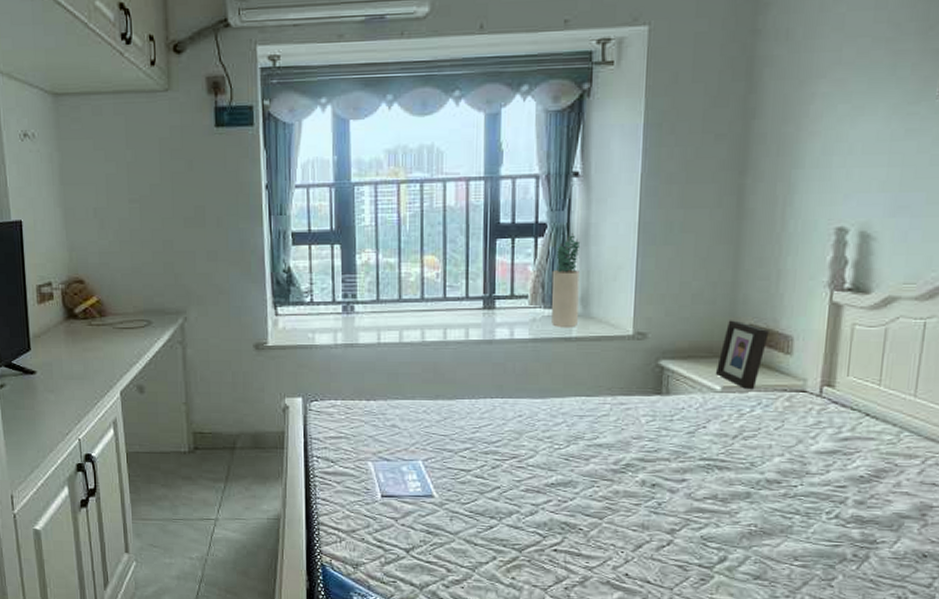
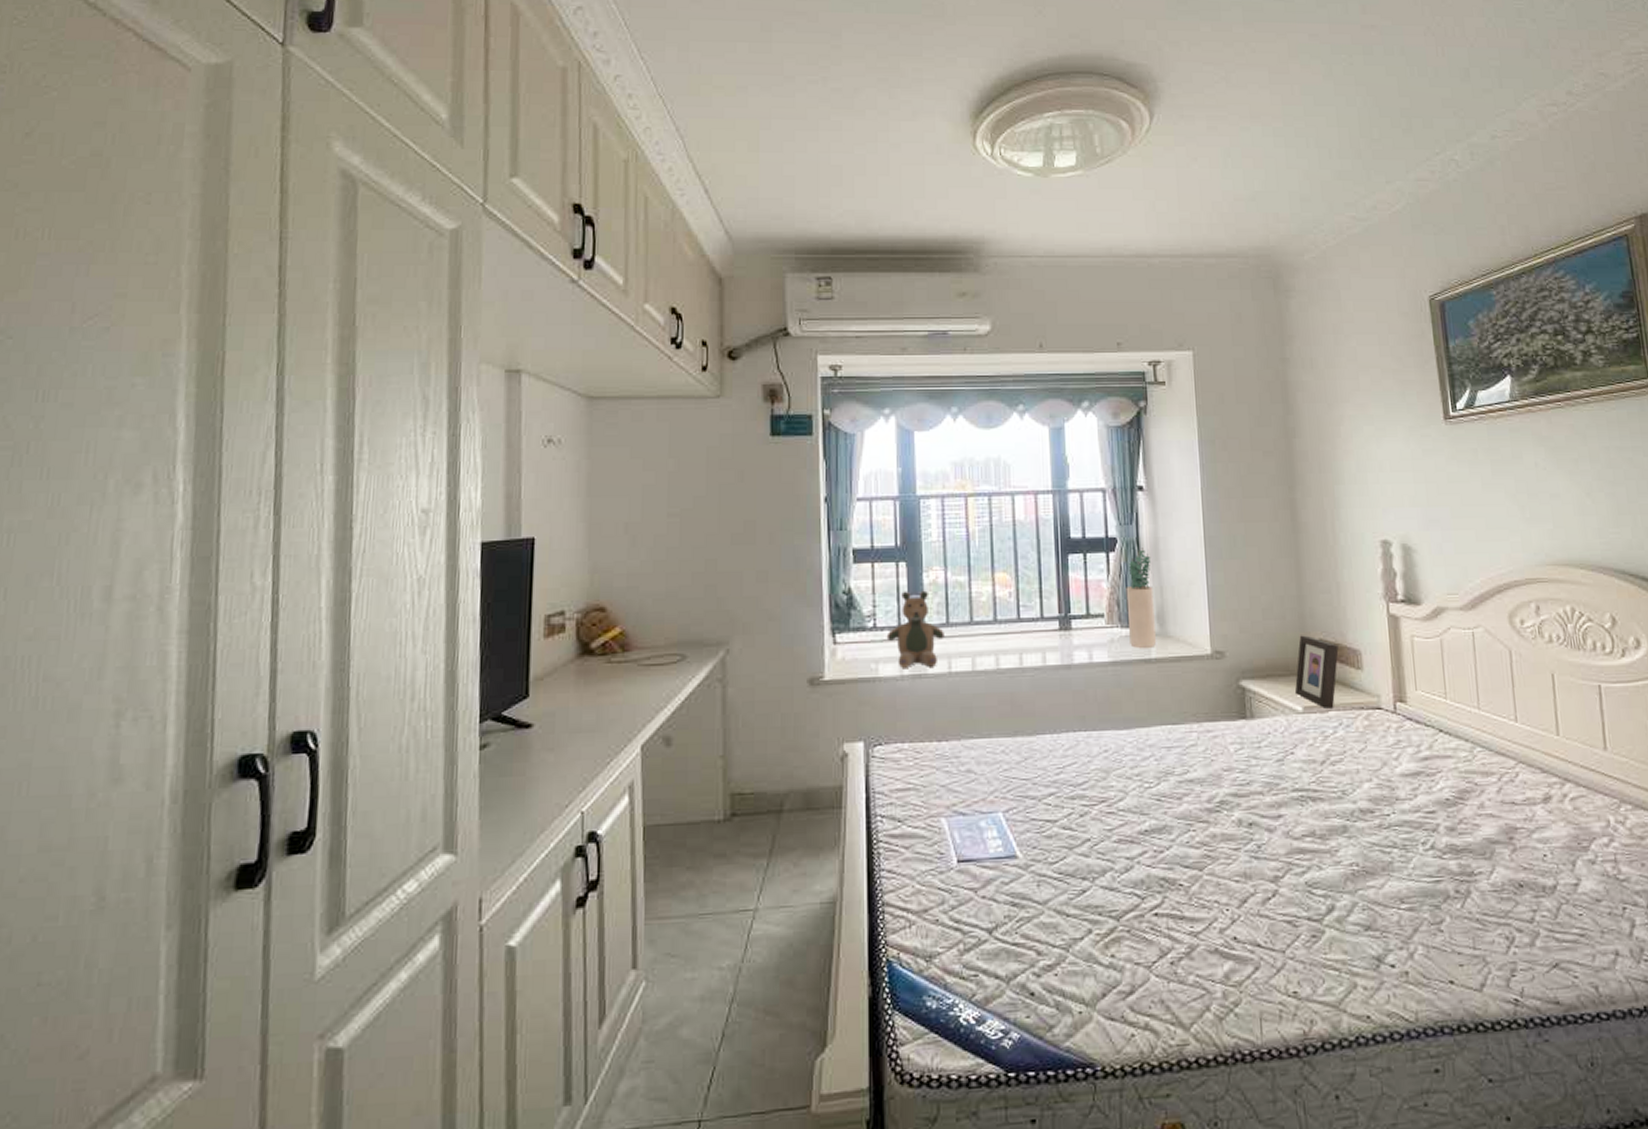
teddy bear: none [322,270,375,338] -> present [886,590,944,668]

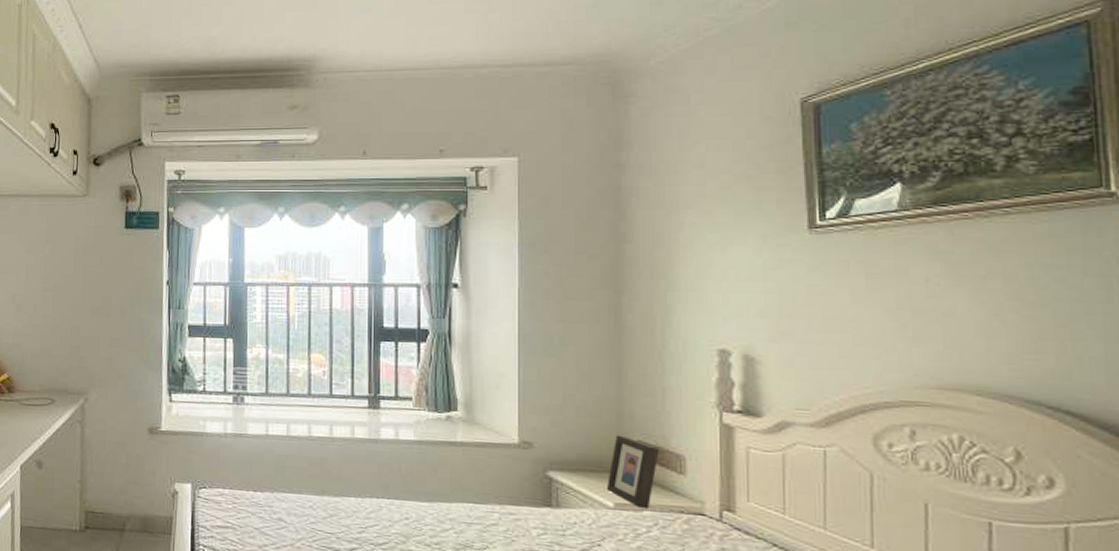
teddy bear: present [886,590,944,668] -> none [213,363,264,429]
vase: present [1126,548,1156,648] -> none [435,340,462,432]

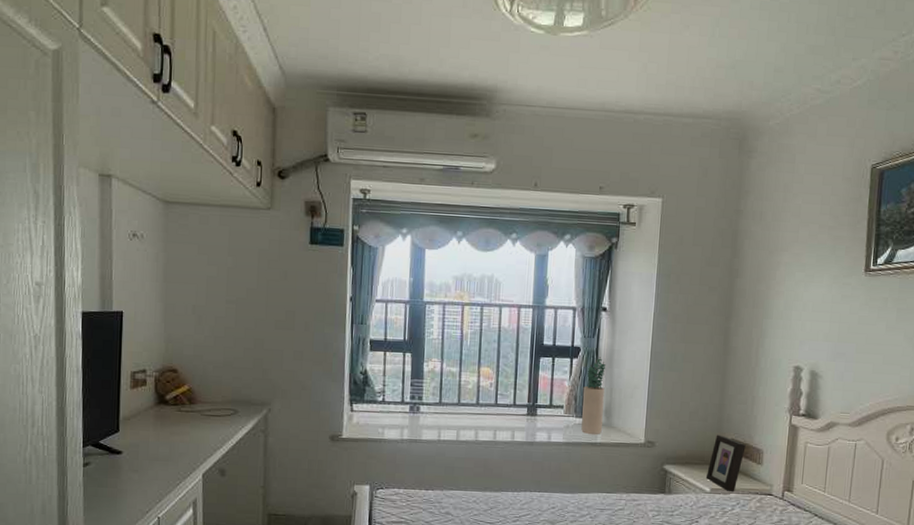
vase: none [435,340,462,432] -> present [581,357,606,434]

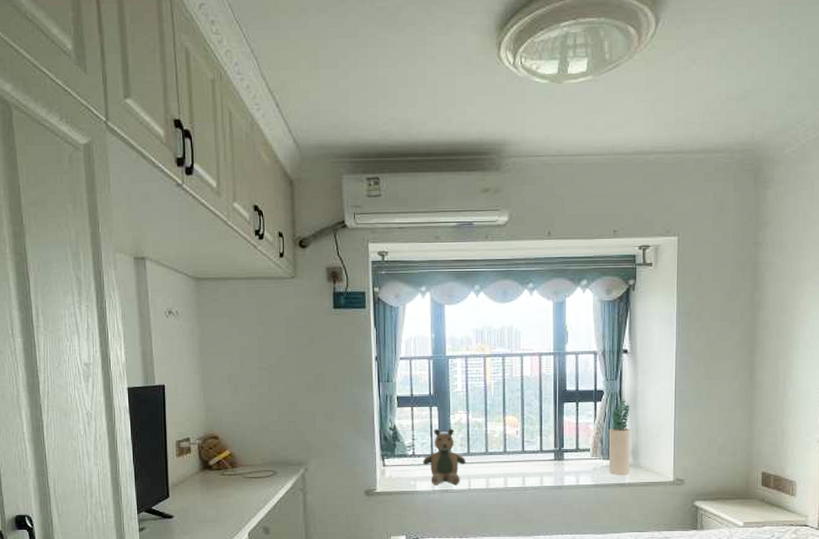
teddy bear: none [392,375,437,435] -> present [422,428,466,485]
picture frame: present [705,435,746,492] -> none [738,469,778,524]

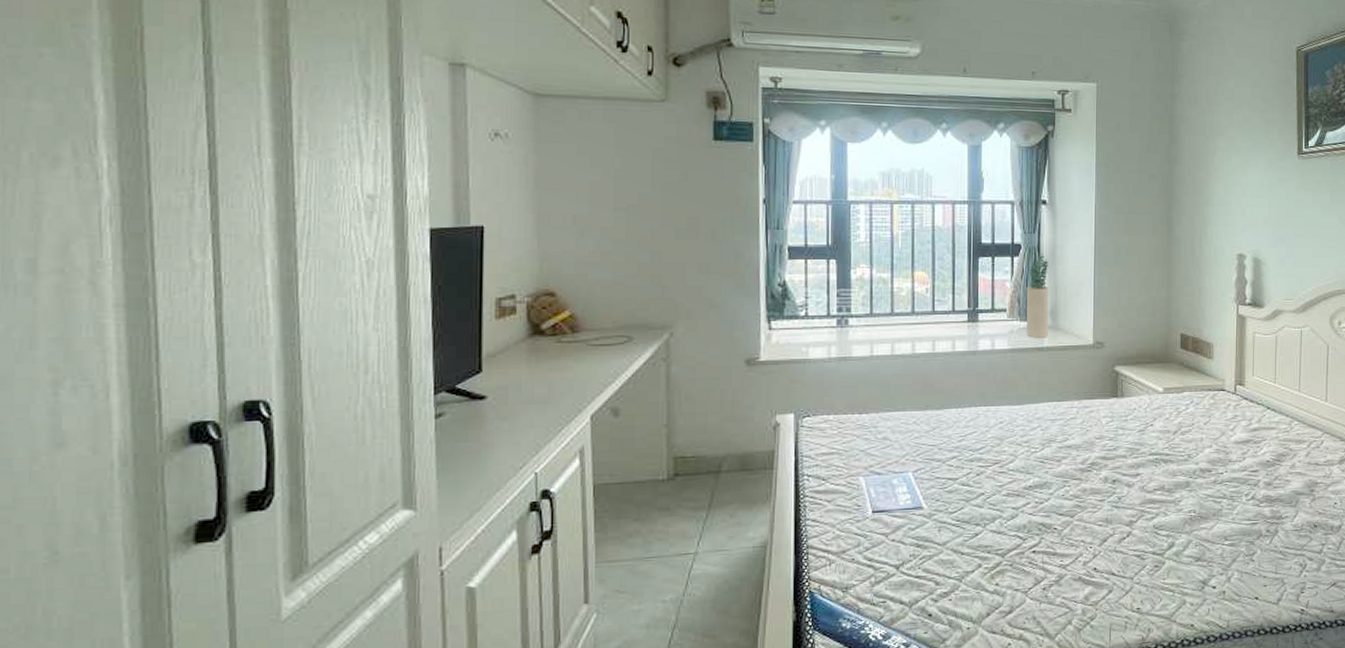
teddy bear: present [422,428,466,485] -> none [816,285,868,351]

